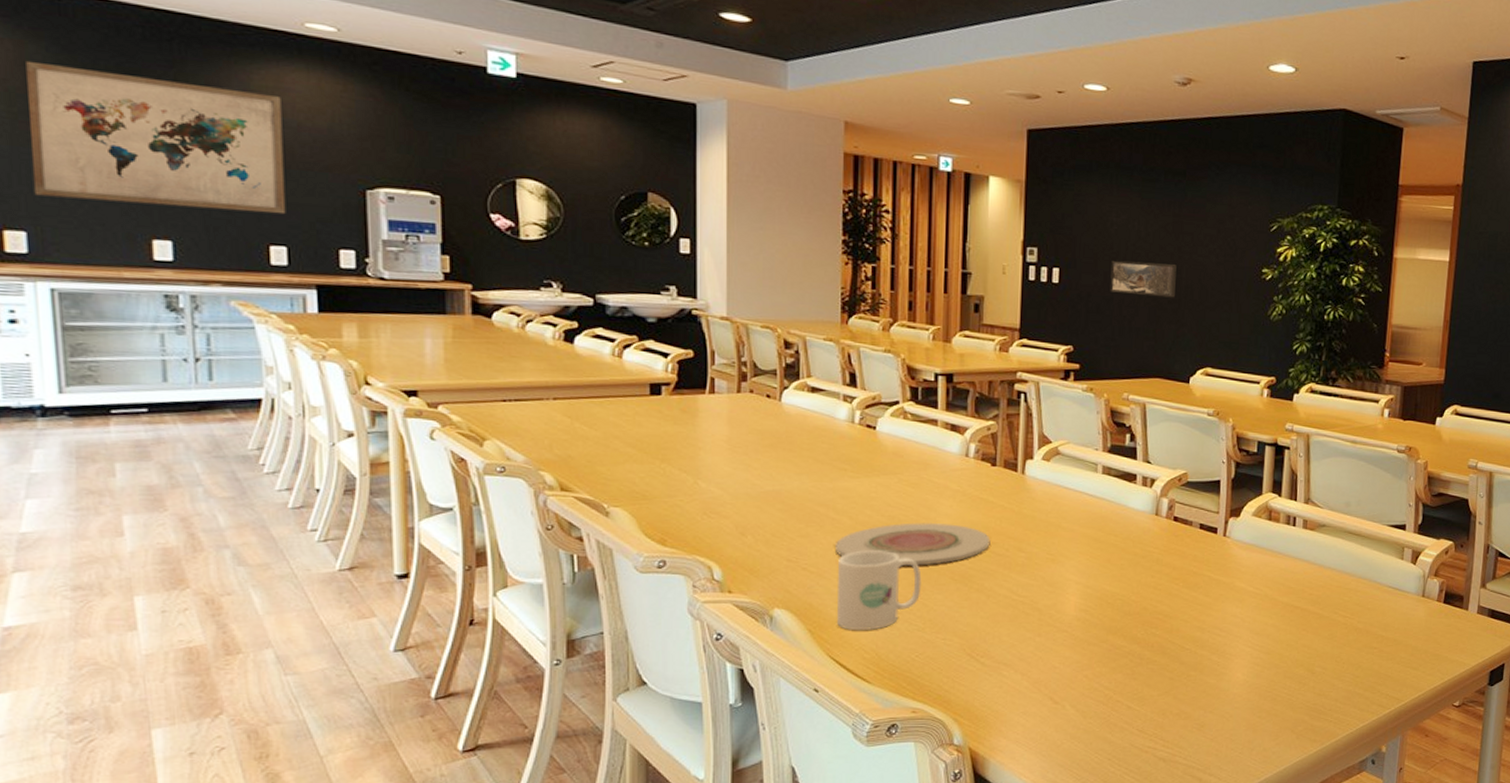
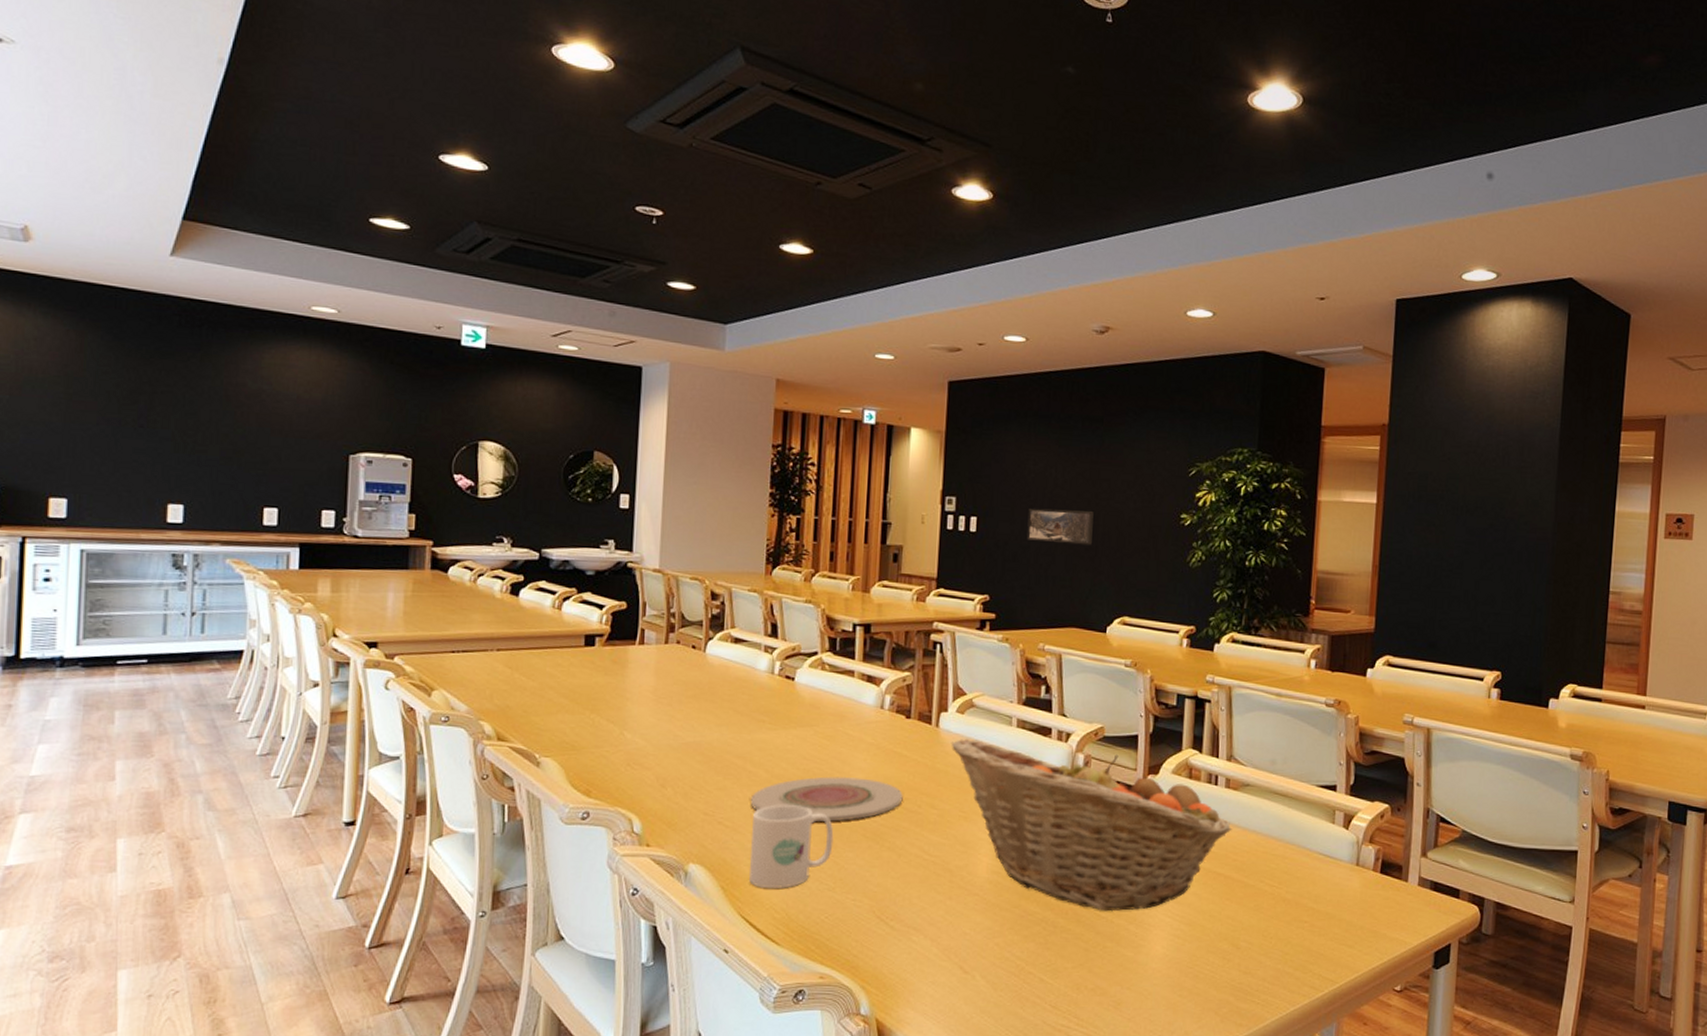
wall art: present [26,60,286,215] -> none [77,348,286,479]
fruit basket: none [1037,485,1309,644] -> present [951,739,1232,912]

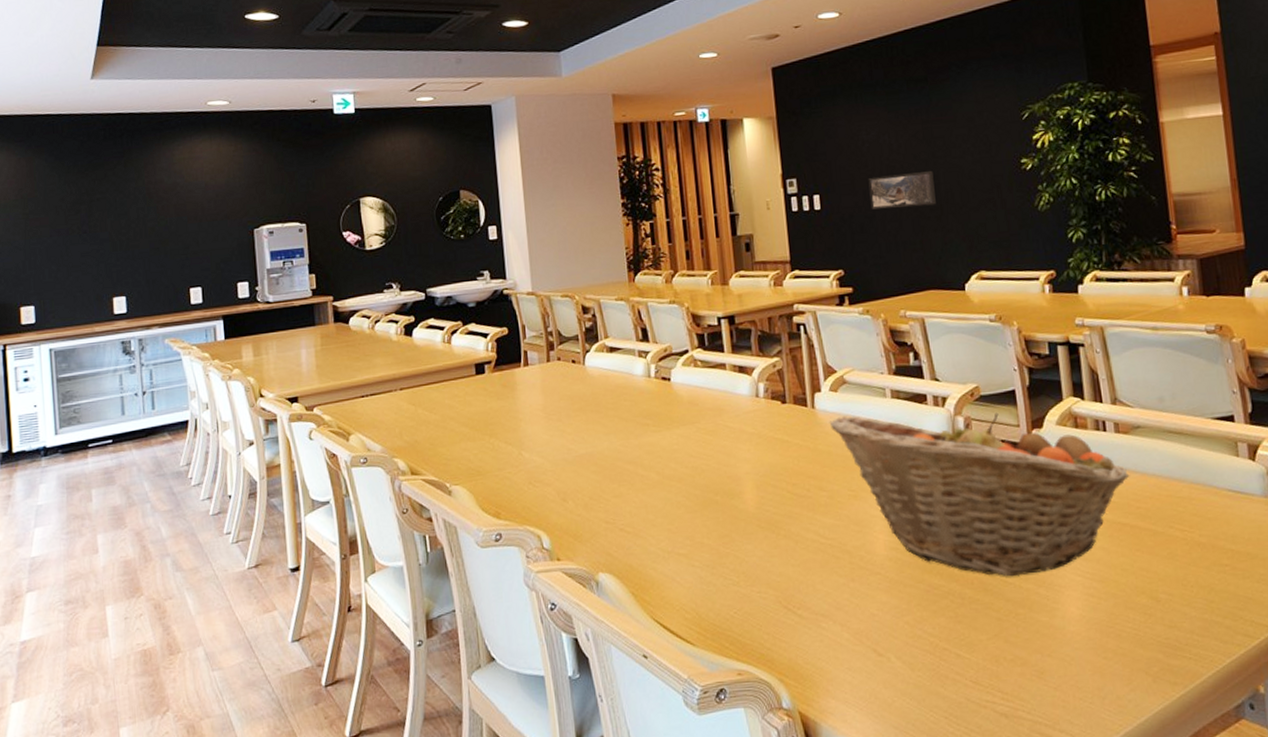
mug: present [749,805,834,888] -> none [651,503,731,590]
plate: present [751,776,903,822] -> none [647,468,791,517]

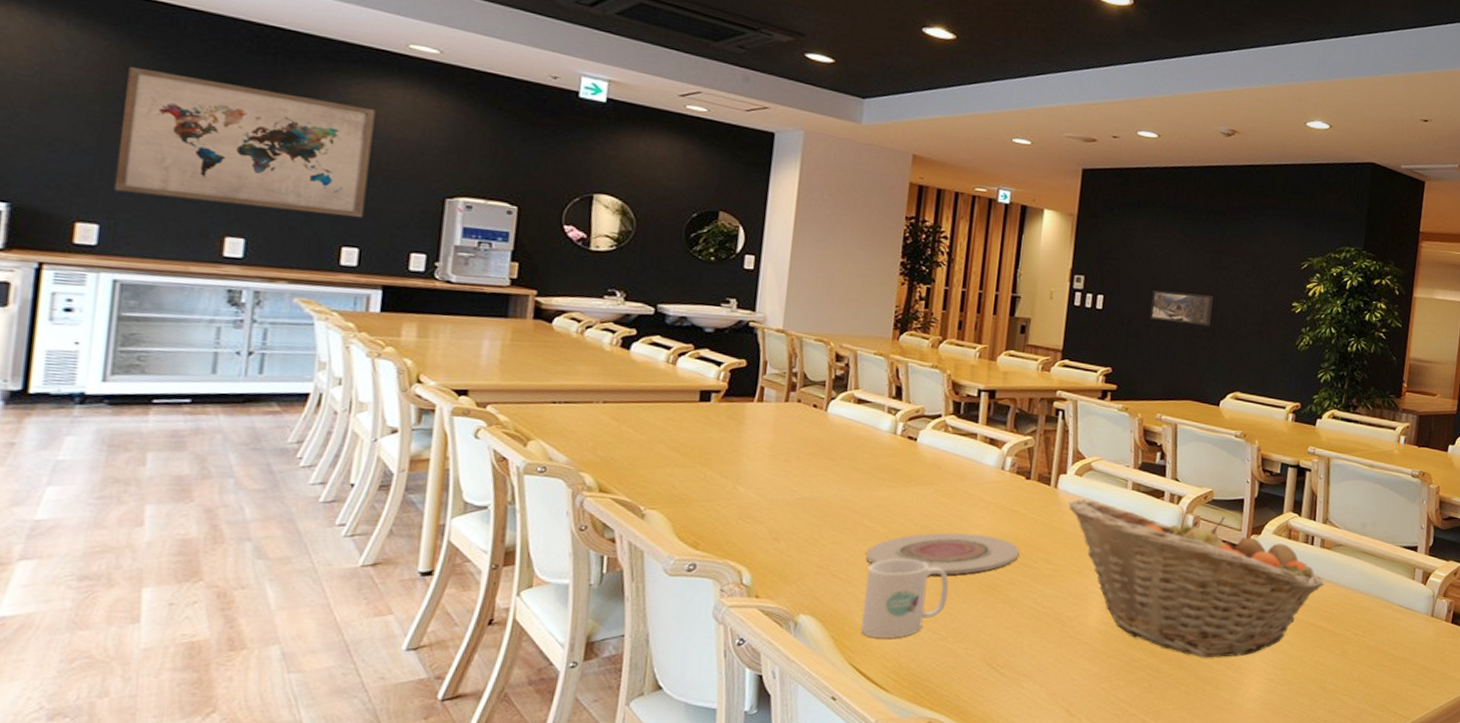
wall art: none [33,164,200,276] -> present [114,66,375,218]
plate: none [647,468,791,517] -> present [866,532,1020,575]
mug: none [651,503,731,590] -> present [861,558,949,638]

